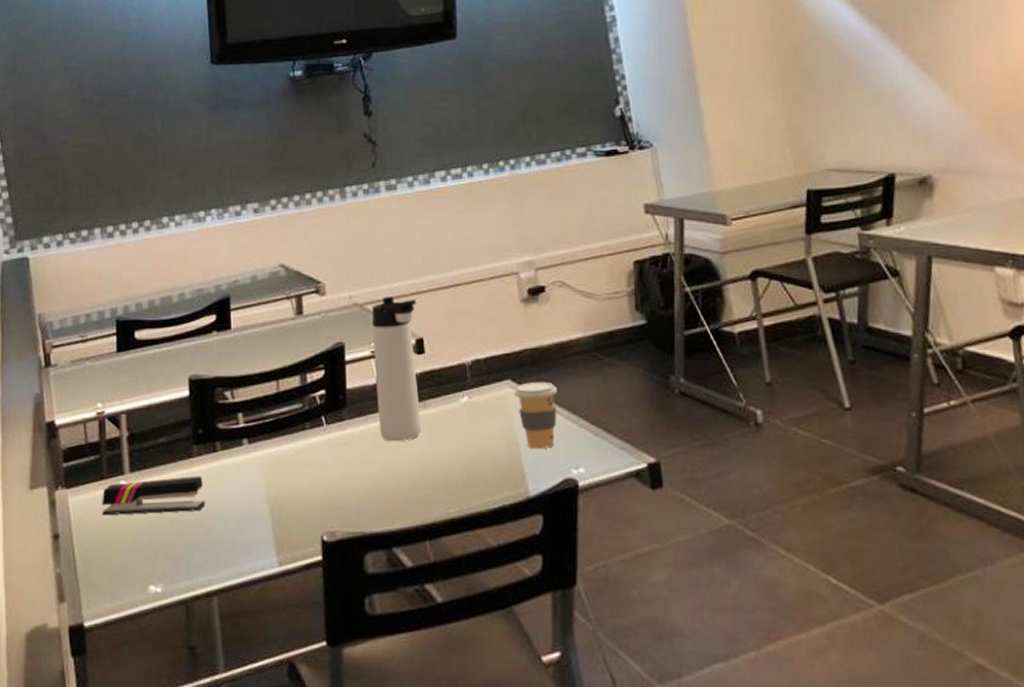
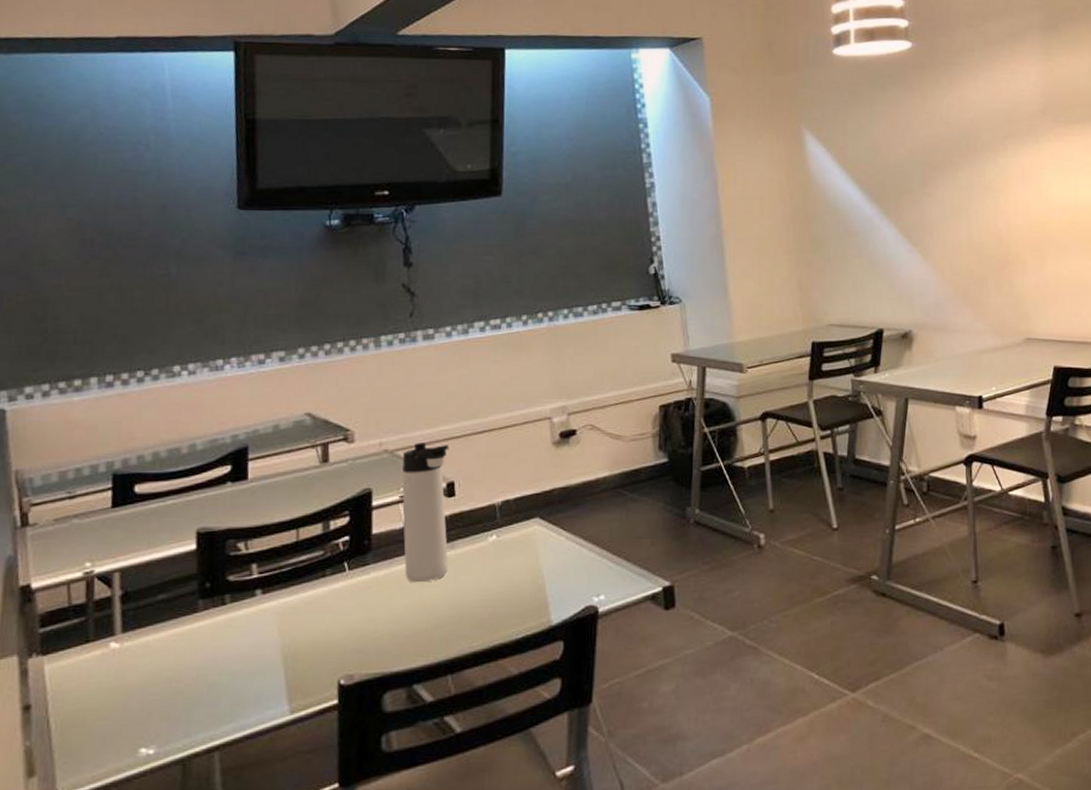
stapler: present [102,475,206,516] -> none [85,630,211,680]
coffee cup: present [514,381,557,450] -> none [542,517,583,581]

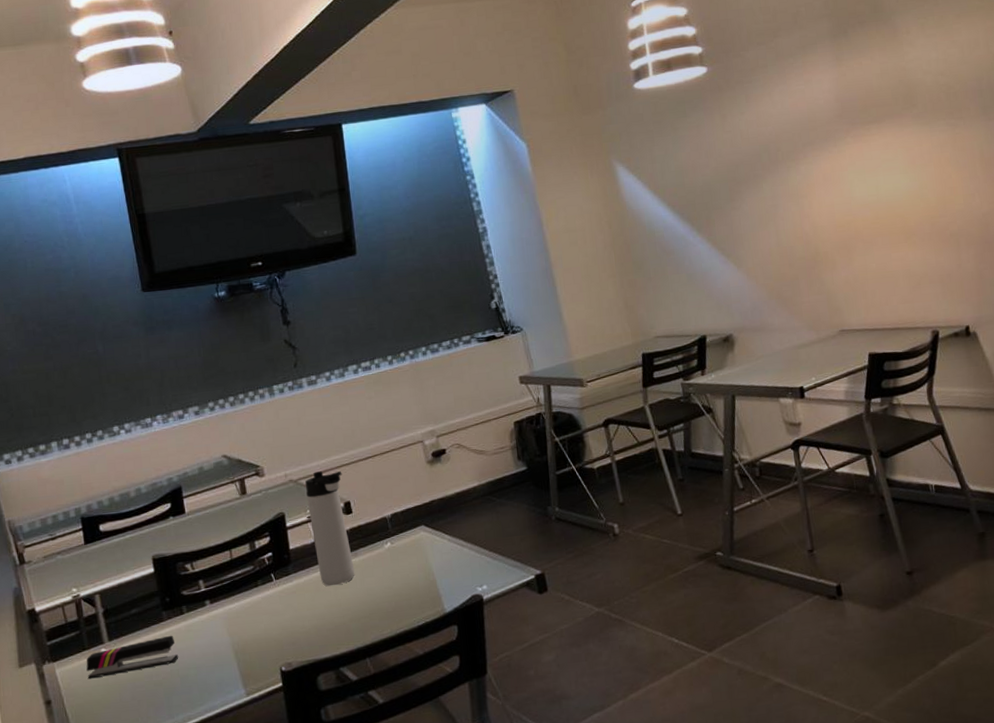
stapler: none [85,630,211,680] -> present [86,635,179,679]

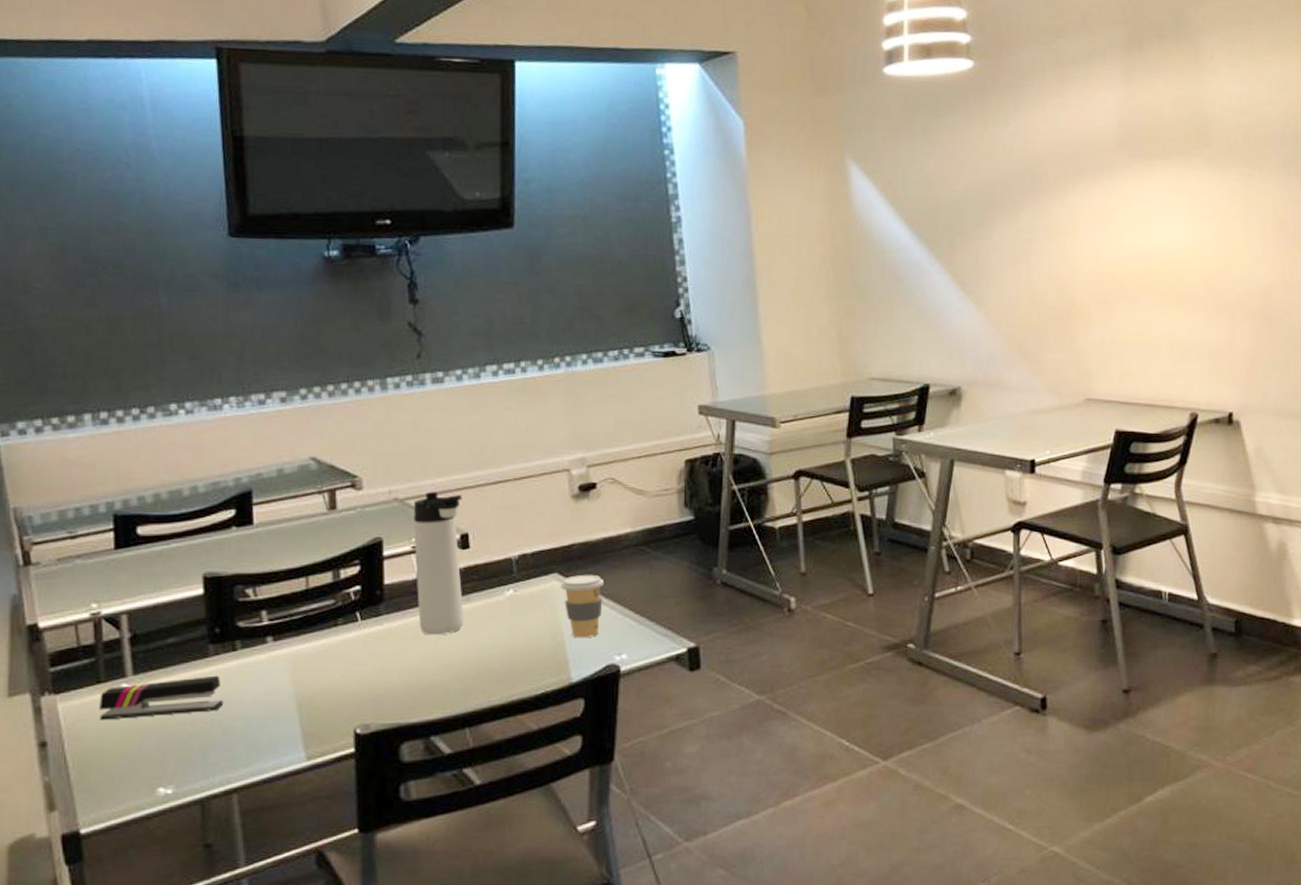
coffee cup: none [427,523,463,577] -> present [561,574,604,639]

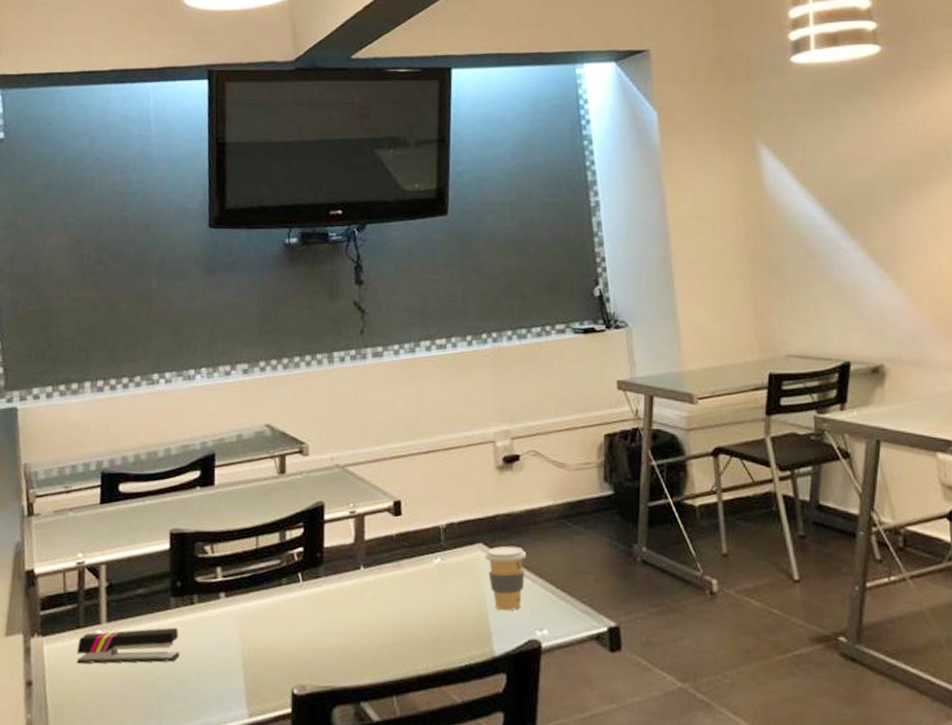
thermos bottle: present [414,492,464,635] -> none [352,459,397,600]

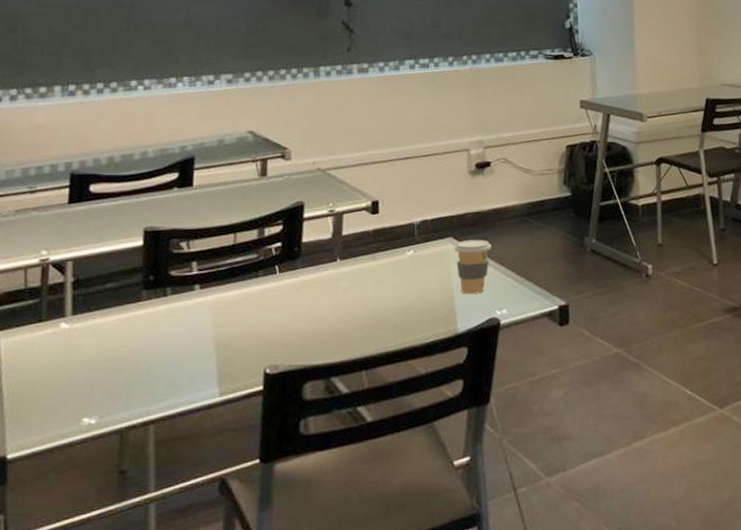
stapler: present [76,627,180,664] -> none [37,318,151,355]

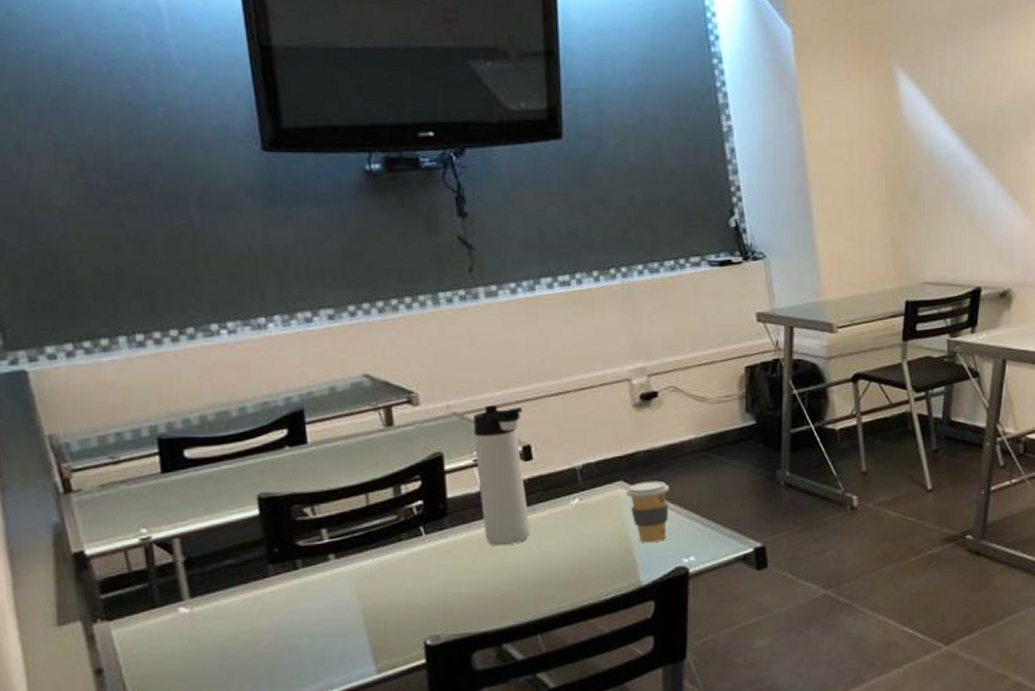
thermos bottle: none [329,164,376,288] -> present [474,405,531,546]

